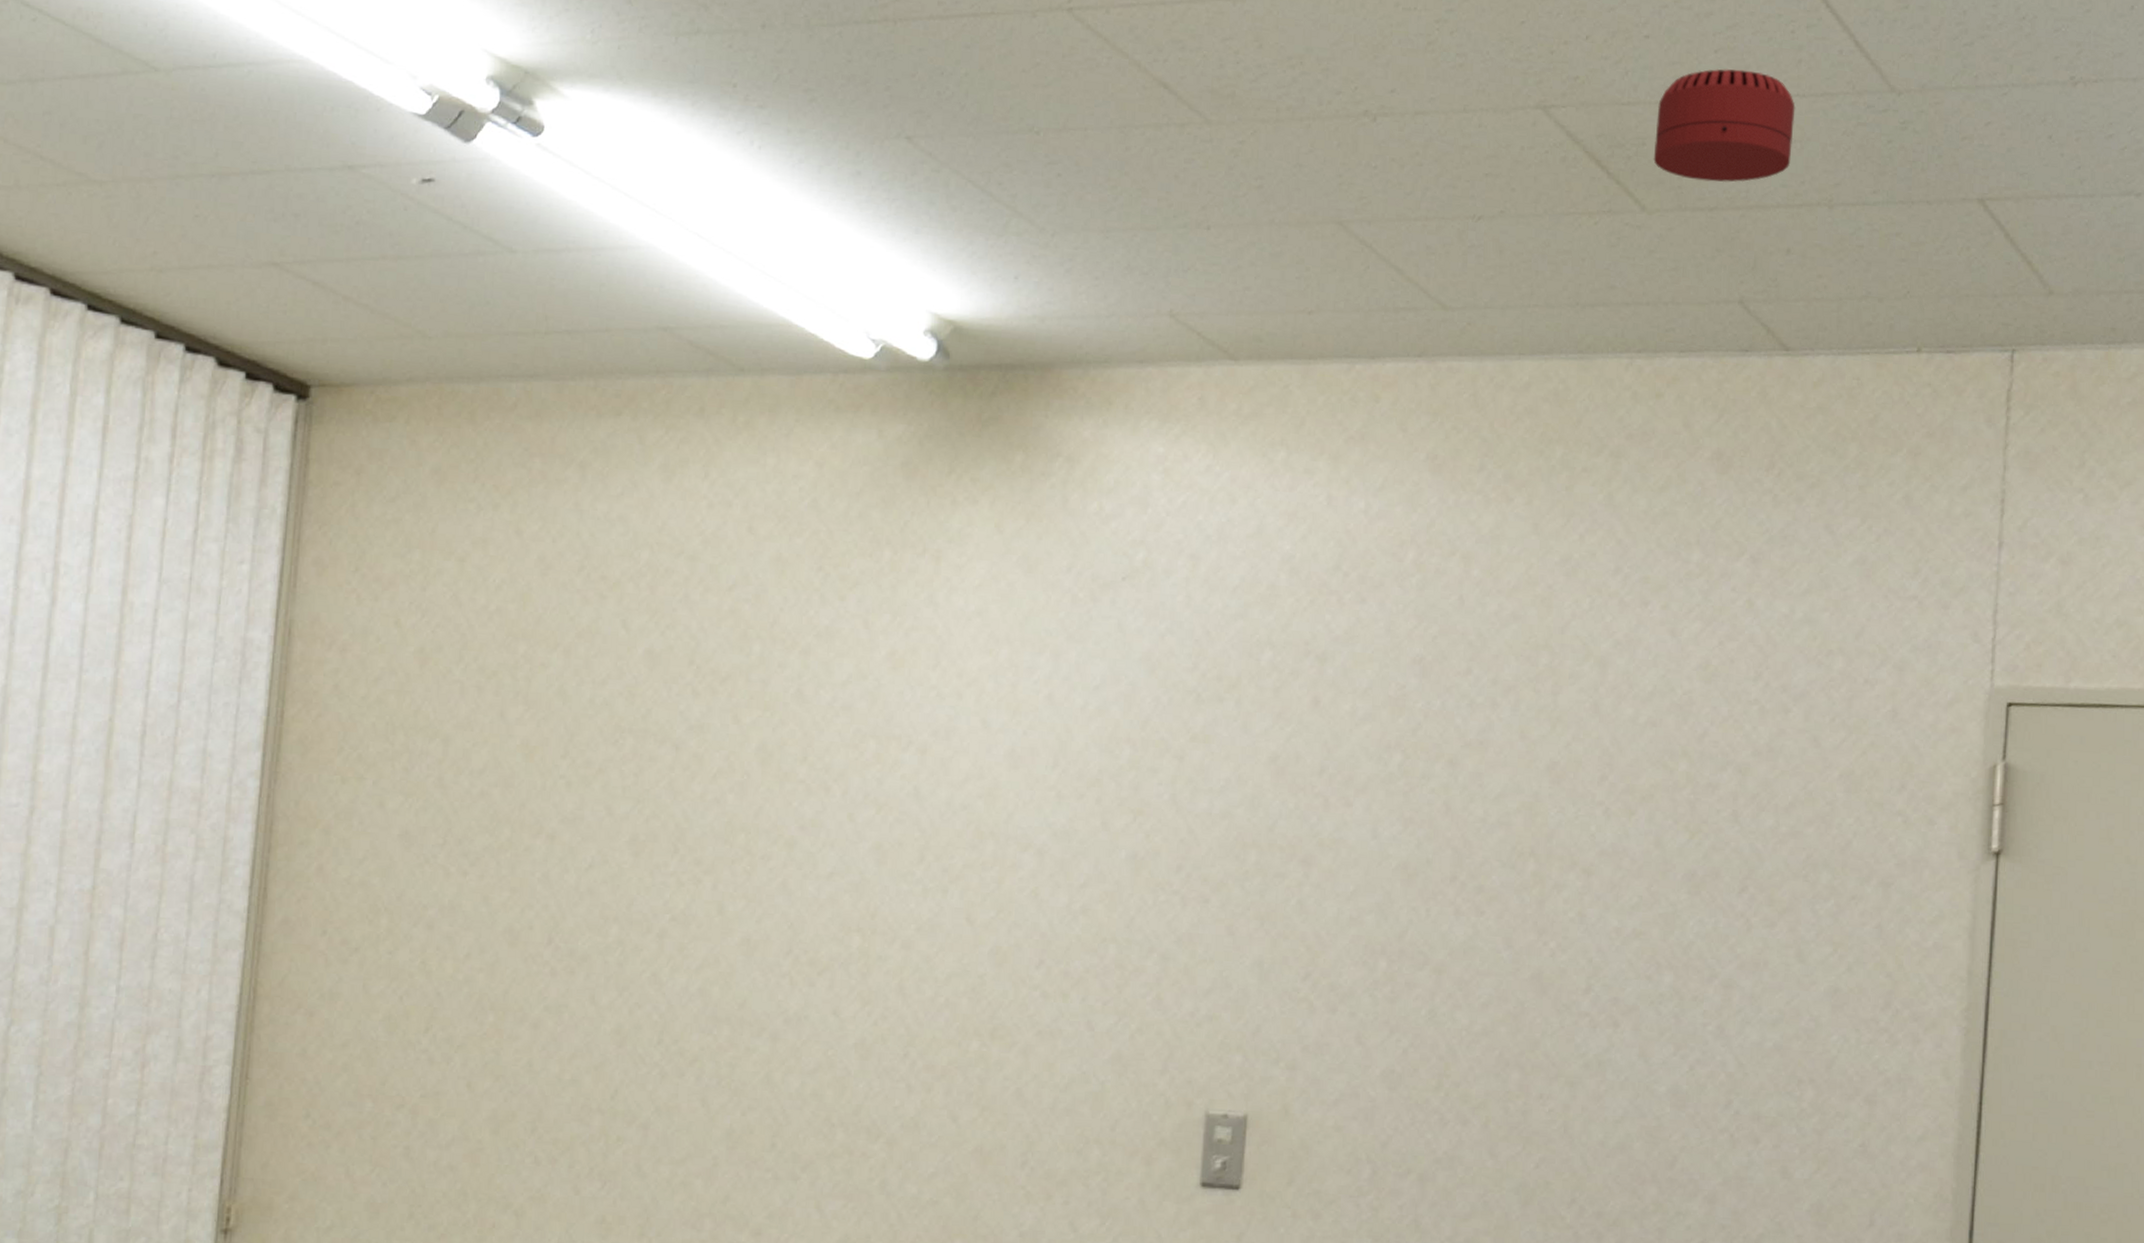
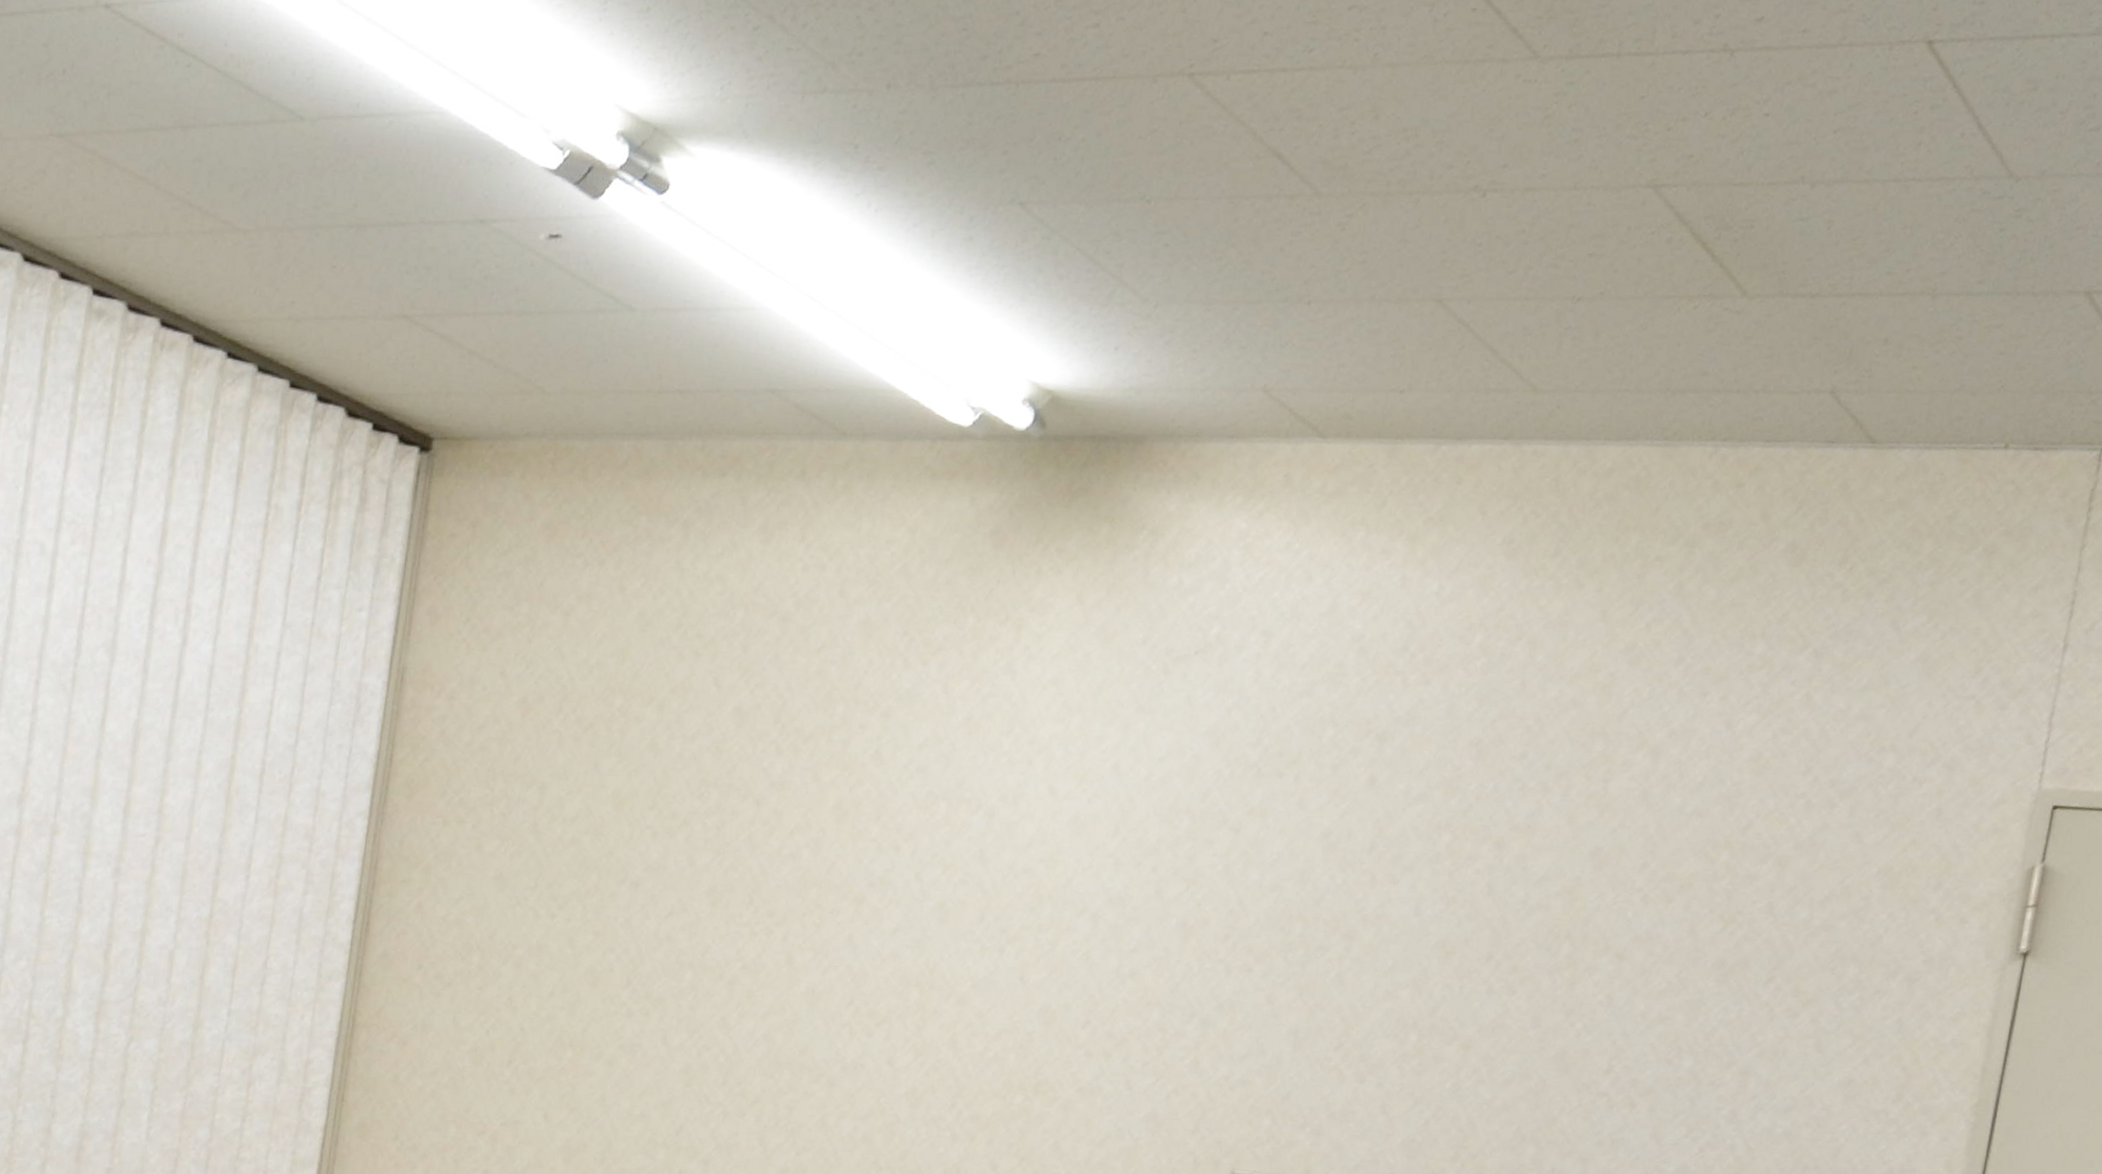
smoke detector: present [1653,68,1795,183] -> none [1760,149,1910,269]

